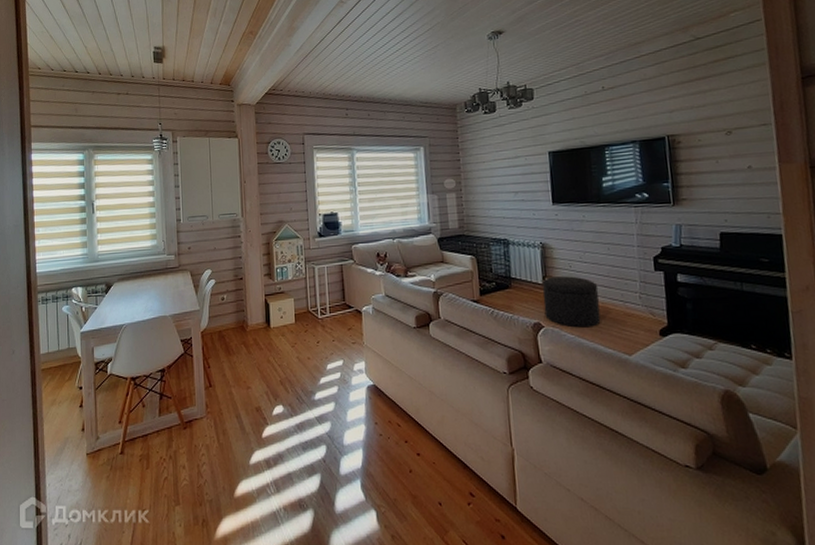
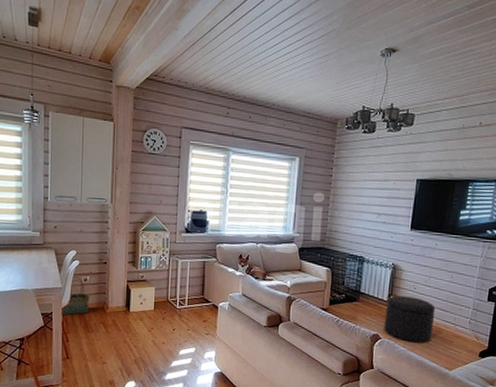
basket: none [201,296,229,340] -> present [61,276,89,316]

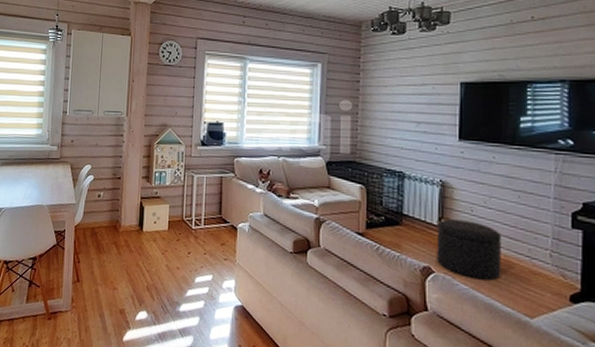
basket: present [61,276,89,316] -> none [74,191,102,234]

